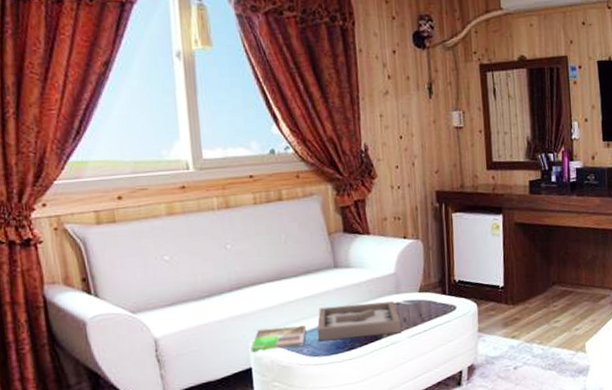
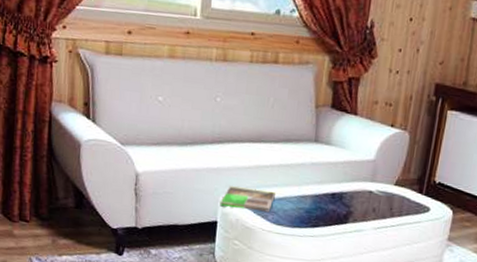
decorative tray: present [317,301,401,341] -> none [285,178,370,222]

